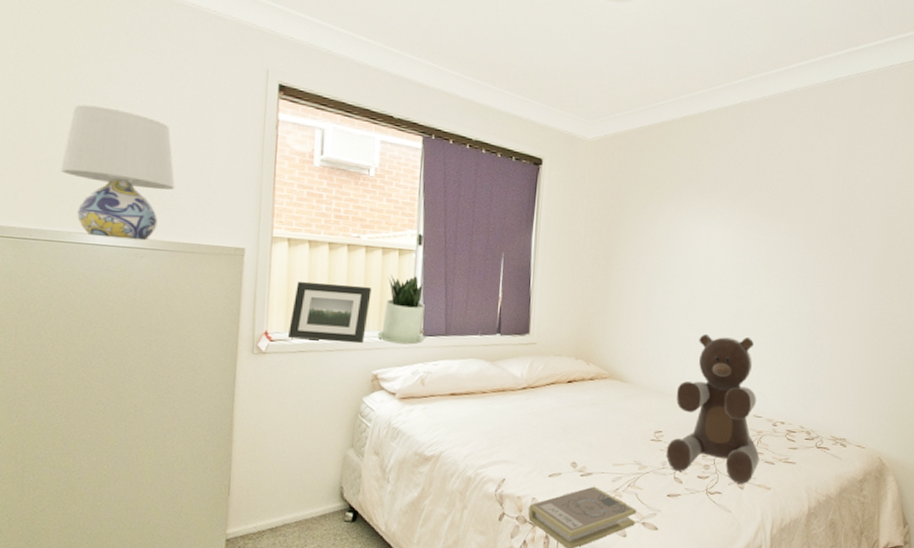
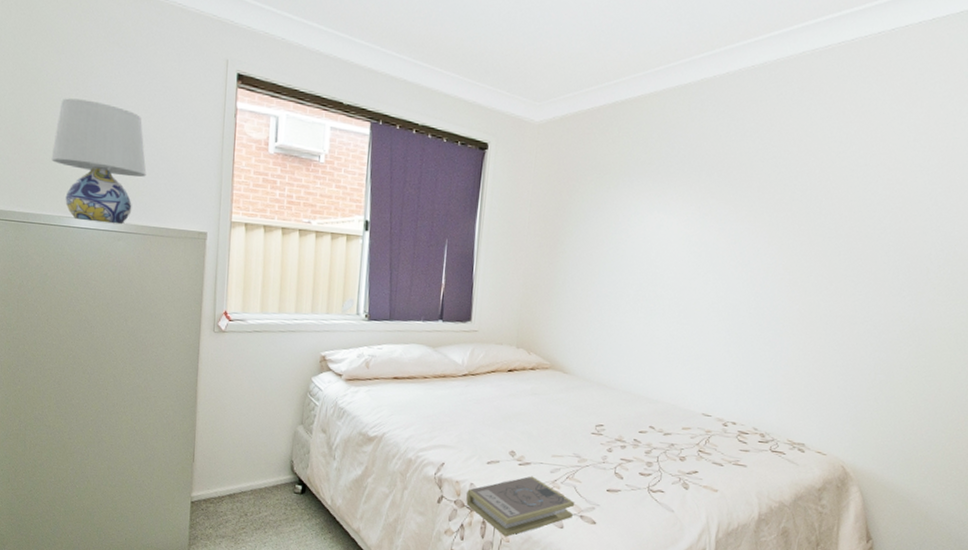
picture frame: present [287,281,372,344] -> none [244,264,321,326]
planter: present [377,274,426,345] -> none [325,259,371,329]
teddy bear: present [666,334,760,485] -> none [607,327,707,485]

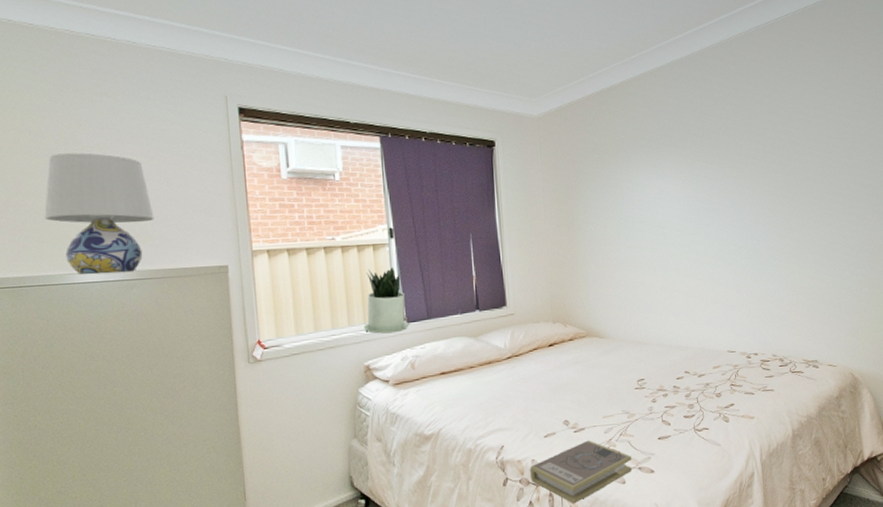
planter: none [325,259,371,329] -> present [363,266,409,334]

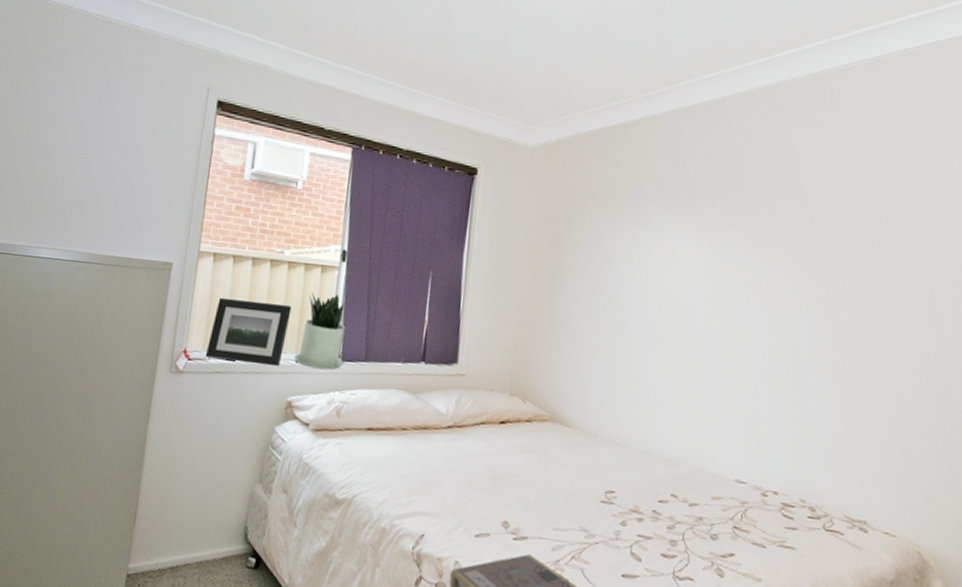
table lamp: present [44,153,154,275] -> none [21,126,117,254]
picture frame: none [279,284,353,344] -> present [205,297,292,367]

